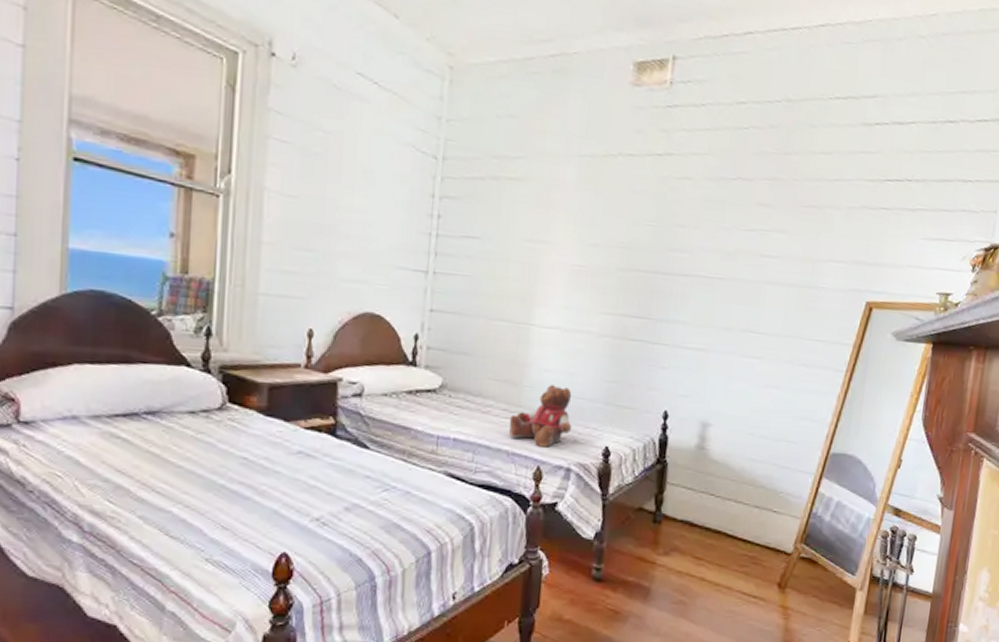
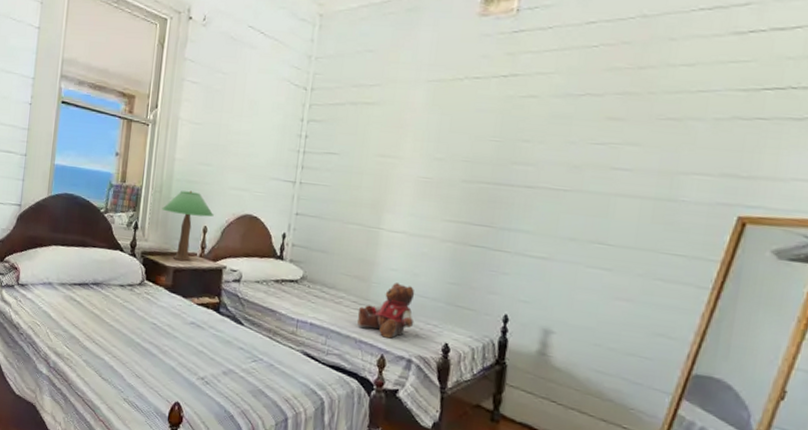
table lamp: none [246,283,322,376] -> present [162,190,214,262]

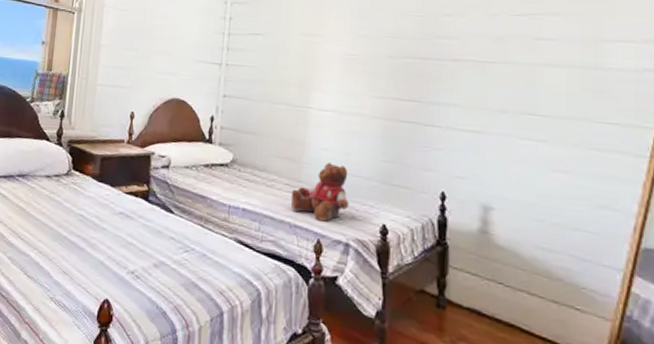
table lamp: present [162,190,214,262] -> none [88,76,141,149]

